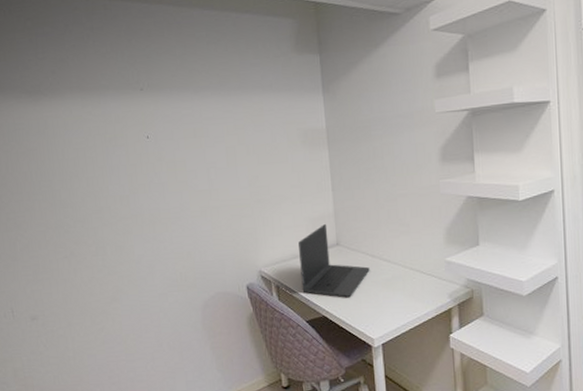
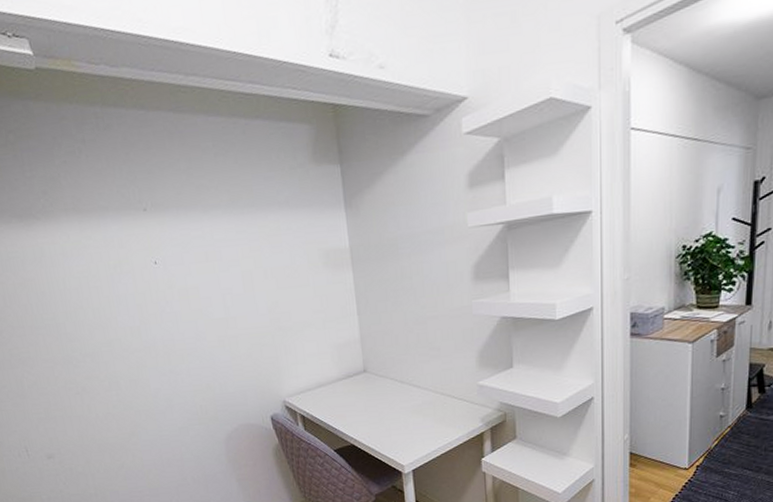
laptop: present [298,223,370,298] -> none [323,349,399,426]

